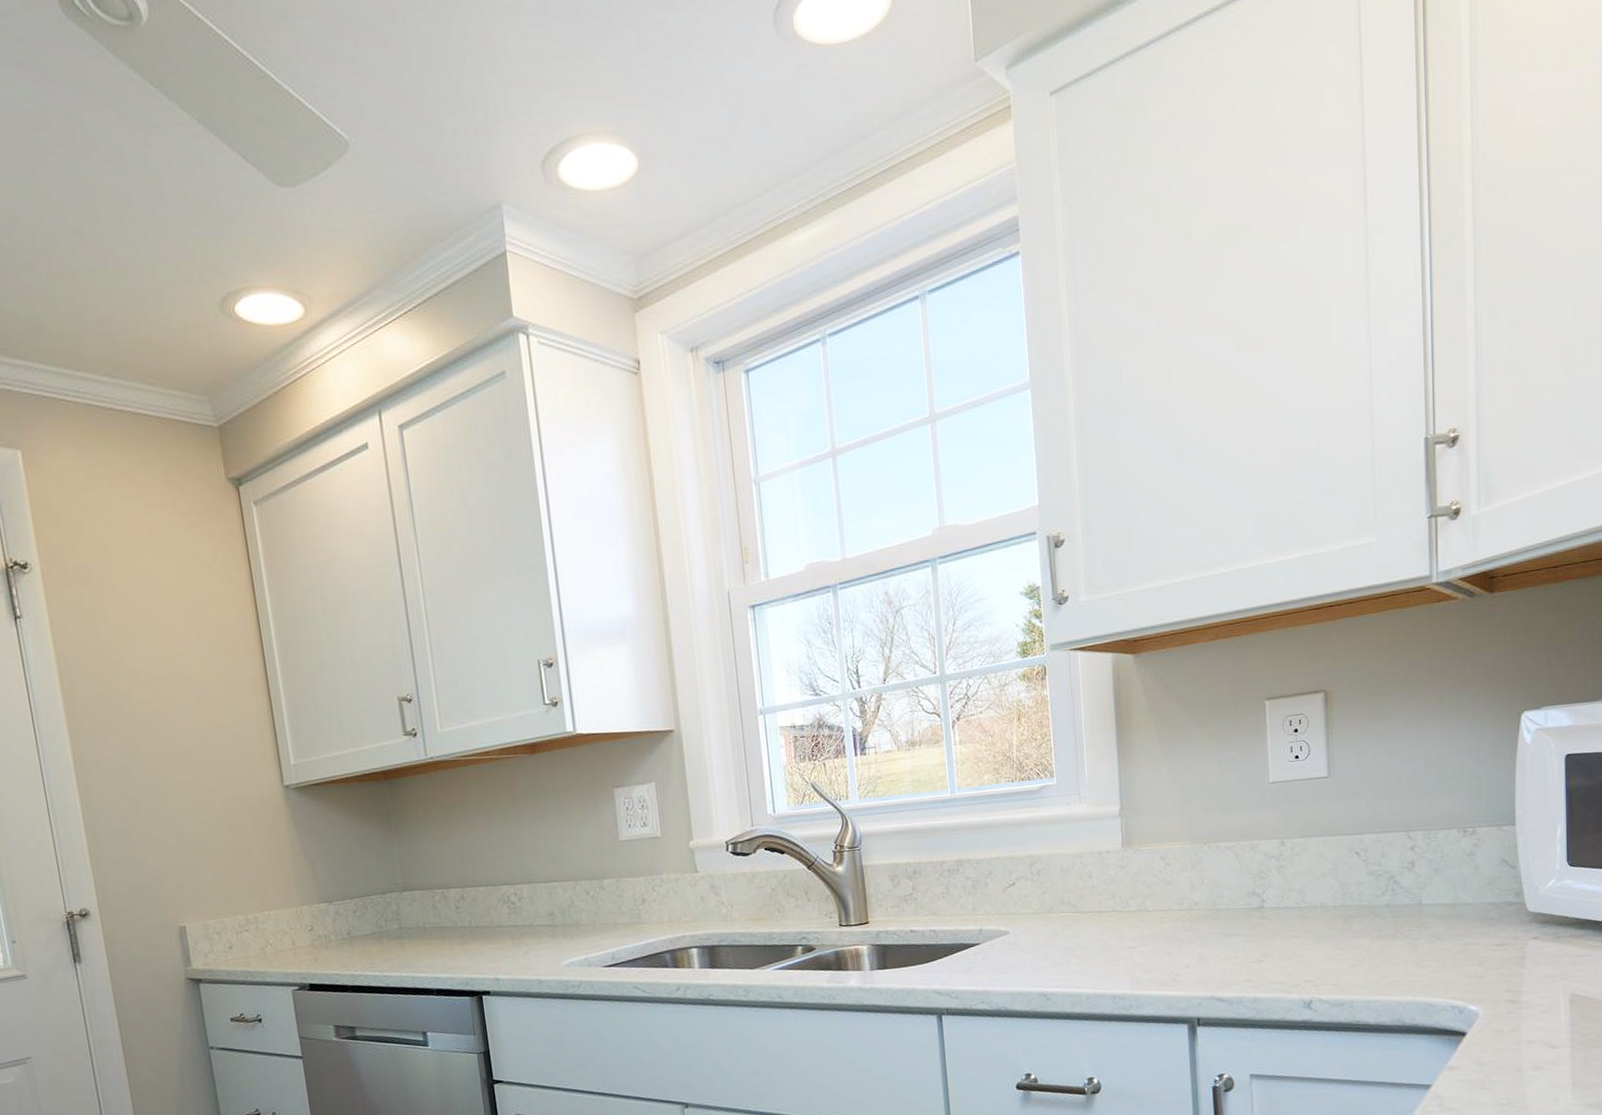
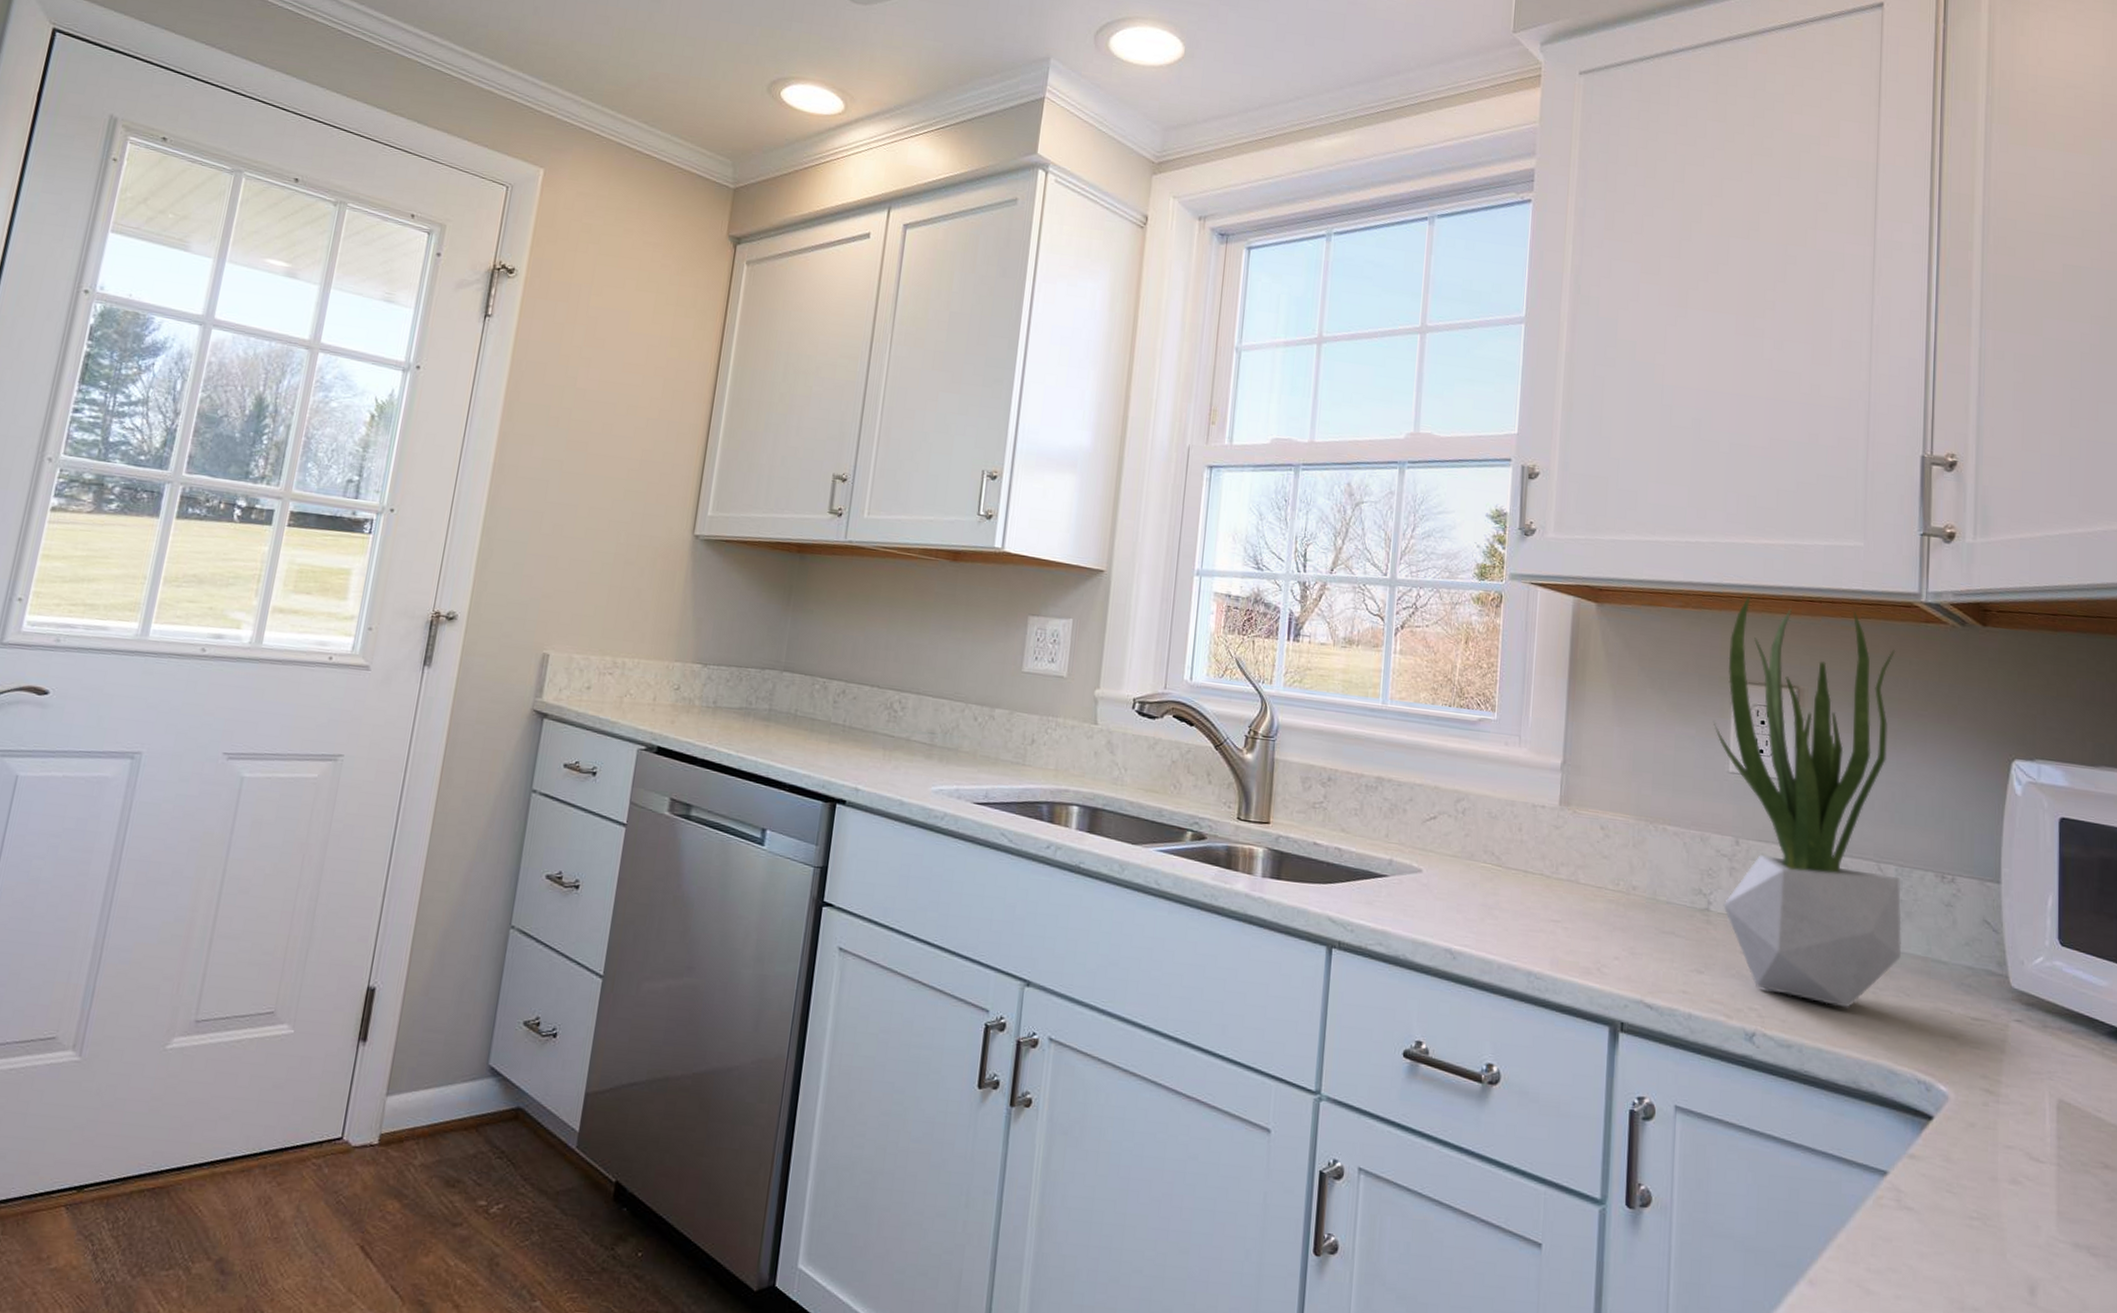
potted plant: none [1252,606,1432,963] -> present [1714,595,1902,1008]

